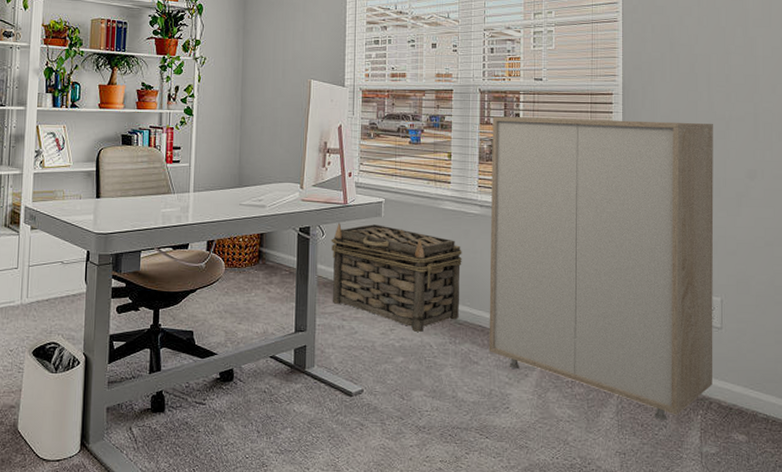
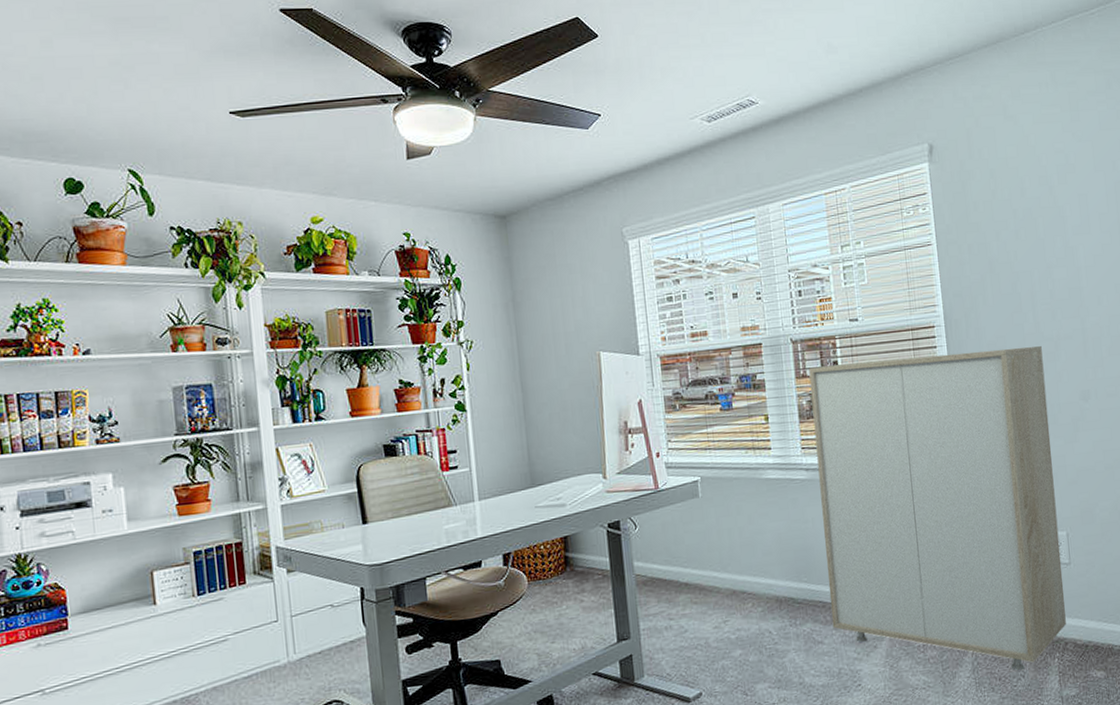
basket: present [331,222,462,332] -> none [645,507,797,620]

